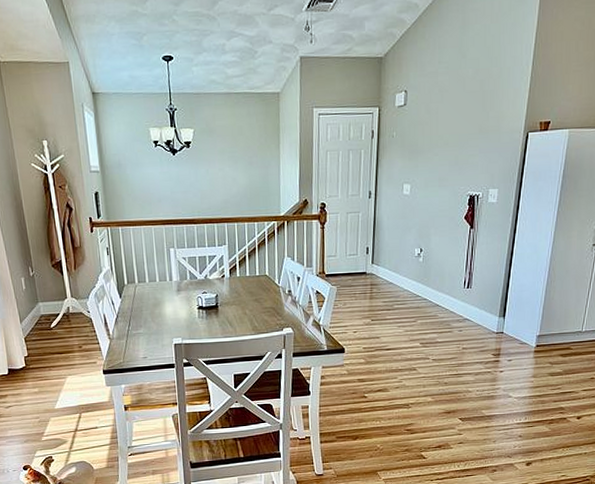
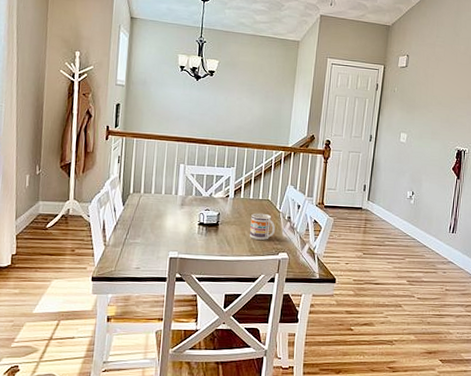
mug: none [250,289,277,318] -> present [250,213,276,240]

